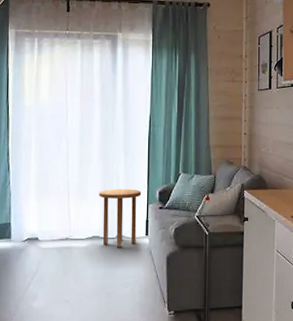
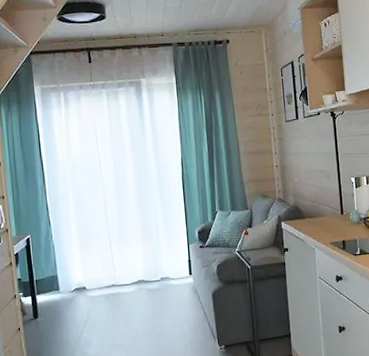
side table: present [99,189,142,248] -> none [139,231,181,289]

